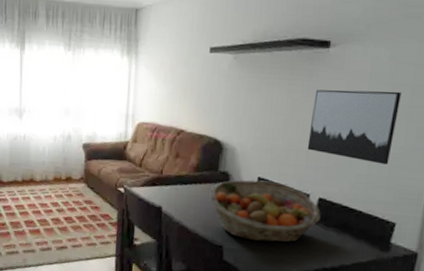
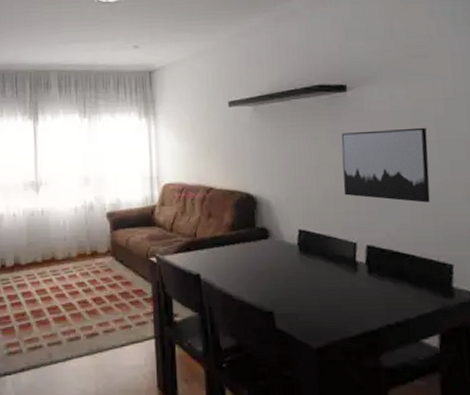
fruit basket: present [209,180,321,243] -> none [250,233,373,302]

